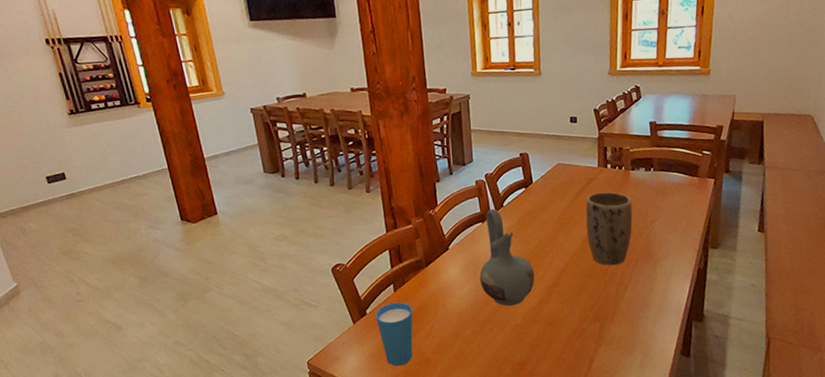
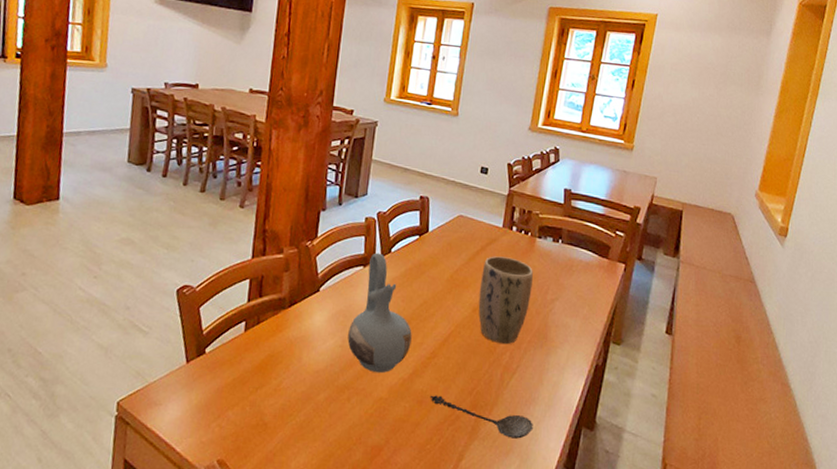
cup: present [375,302,413,366] -> none [215,344,262,427]
spoon: none [558,315,650,339] -> present [430,395,533,439]

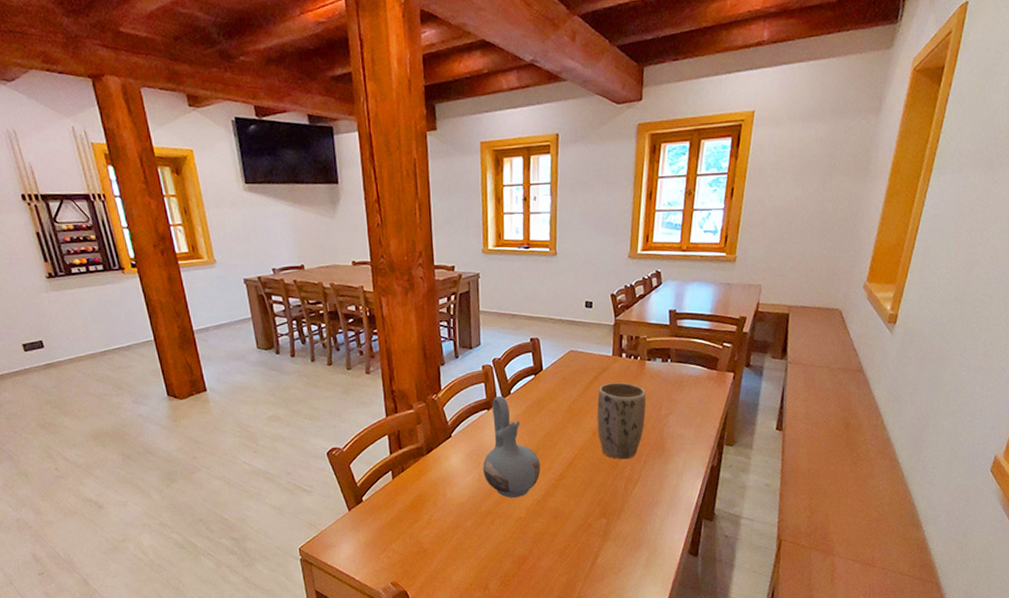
spoon: present [430,395,533,439] -> none [563,509,658,536]

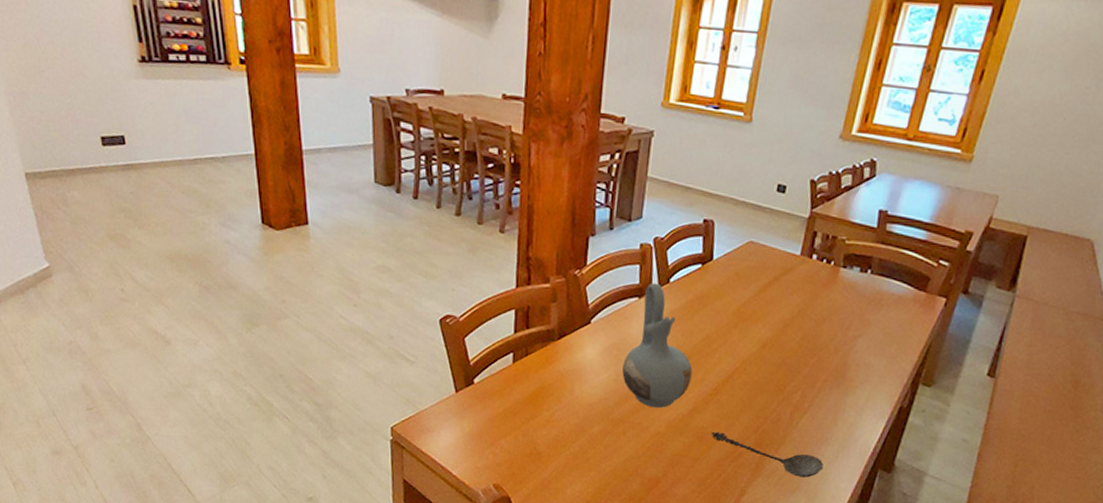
spoon: none [563,509,658,536] -> present [711,432,824,478]
plant pot: present [597,382,646,460] -> none [767,287,834,383]

